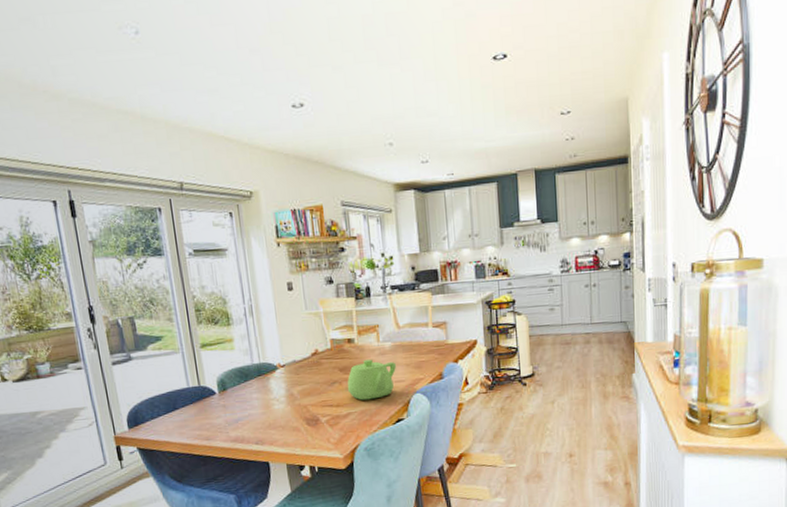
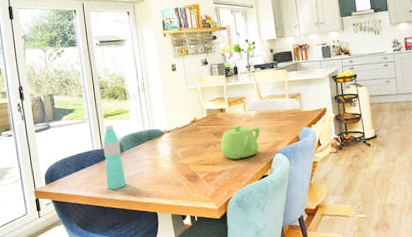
water bottle: none [200,355,231,435] -> present [102,124,127,190]

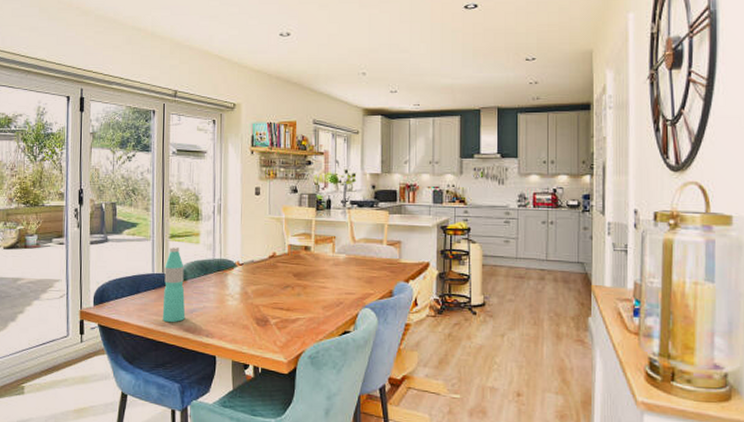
teapot: present [220,125,260,160] -> none [299,268,348,308]

